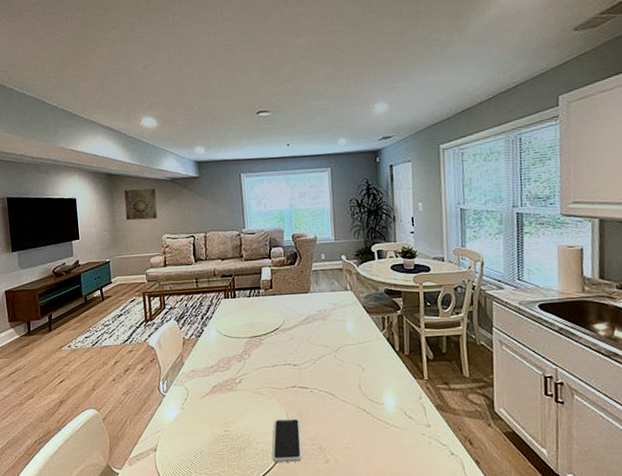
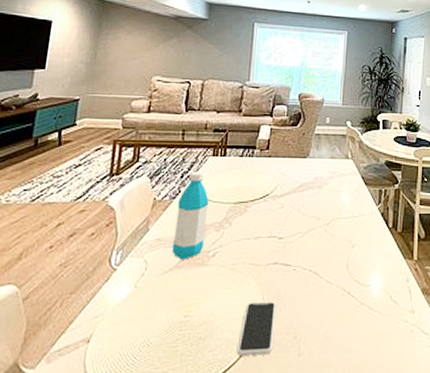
wall art: present [124,188,157,221] -> none [110,20,155,57]
water bottle: none [203,312,230,386] -> present [171,171,209,260]

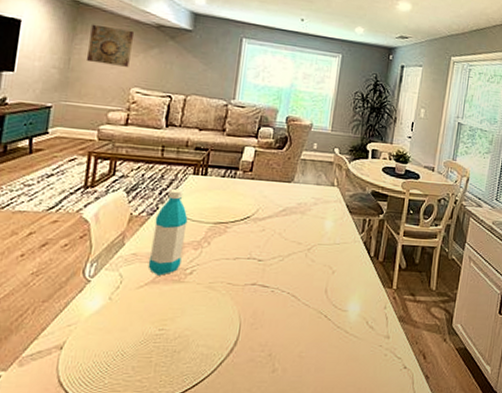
wall art: none [110,20,155,57] -> present [85,24,135,67]
smartphone: present [236,302,277,356] -> none [211,320,253,370]

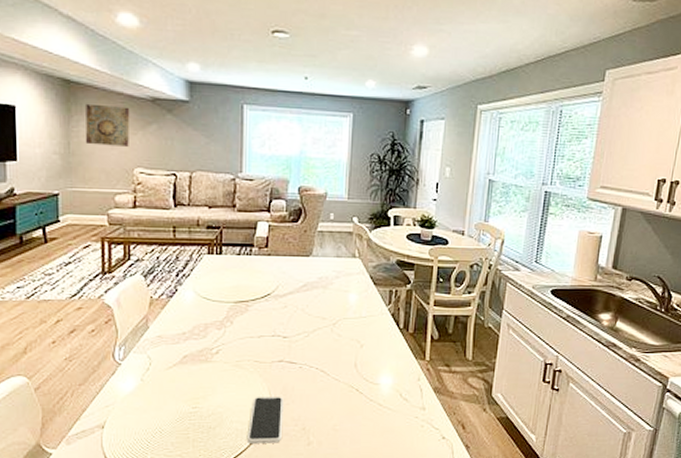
water bottle: present [148,188,188,276] -> none [174,269,208,356]
smartphone: none [211,320,253,370] -> present [246,397,284,444]

